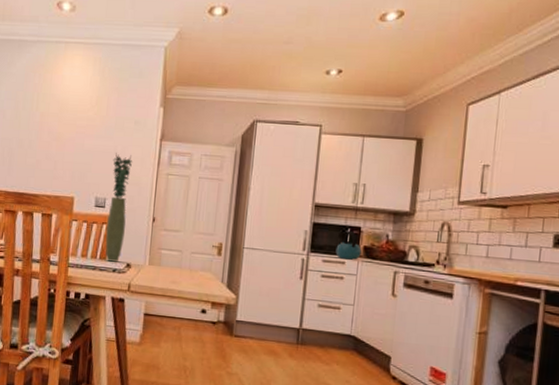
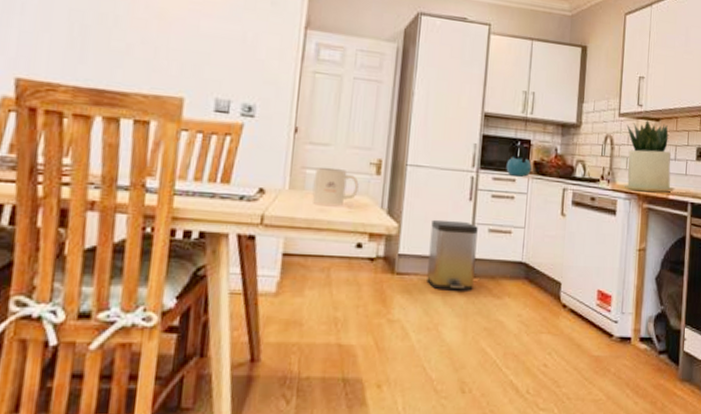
vase: present [105,153,132,262] -> none [229,41,267,187]
mug: none [166,248,203,280] -> present [312,166,359,207]
pedal bin: none [261,293,308,356] -> present [427,219,478,291]
planter: none [462,208,525,279] -> present [624,120,675,193]

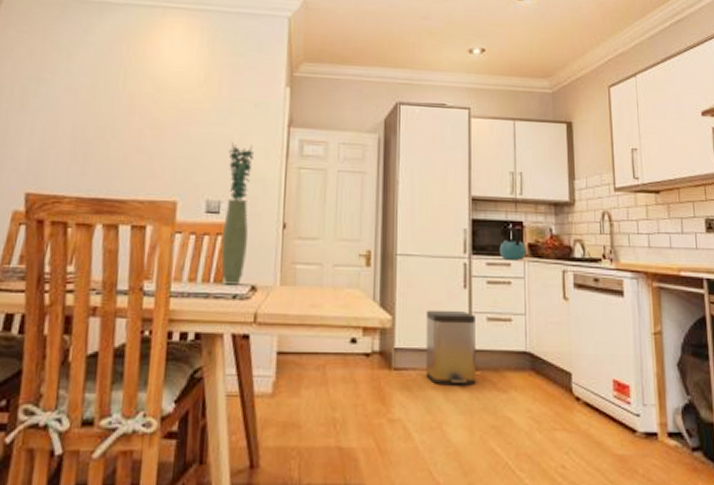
vase: none [229,41,267,187] -> present [221,143,254,285]
mug: present [312,166,359,207] -> none [303,261,349,302]
planter: present [624,120,675,193] -> none [624,193,687,270]

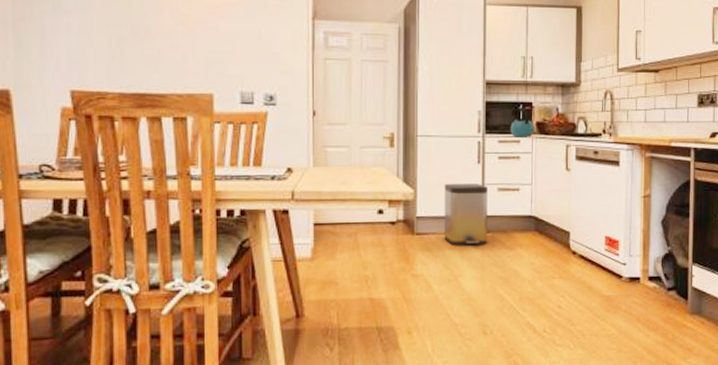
vase: present [221,143,254,285] -> none [257,37,282,168]

